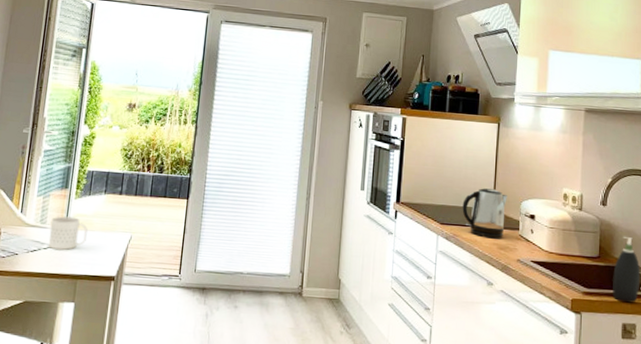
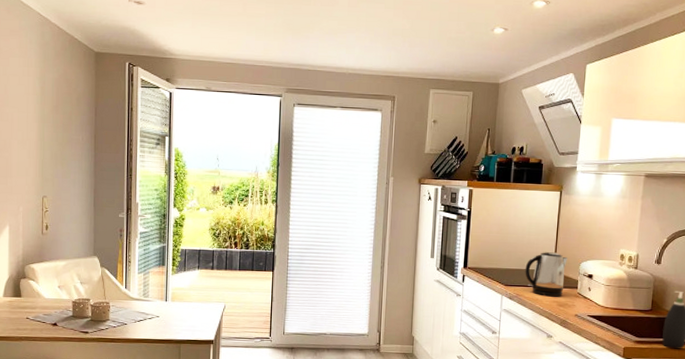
mug: present [48,216,88,250] -> none [152,290,186,319]

